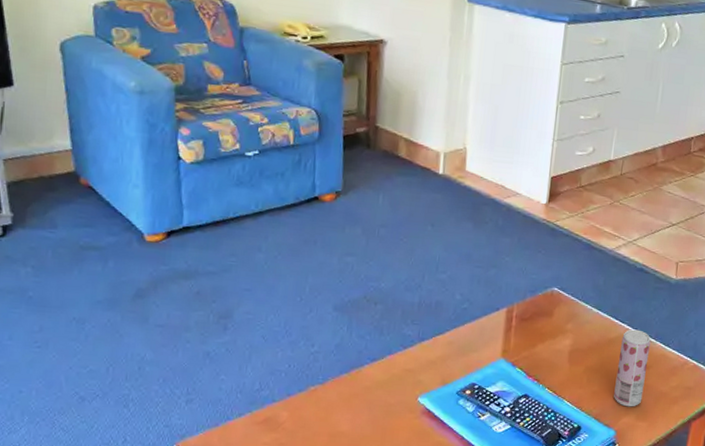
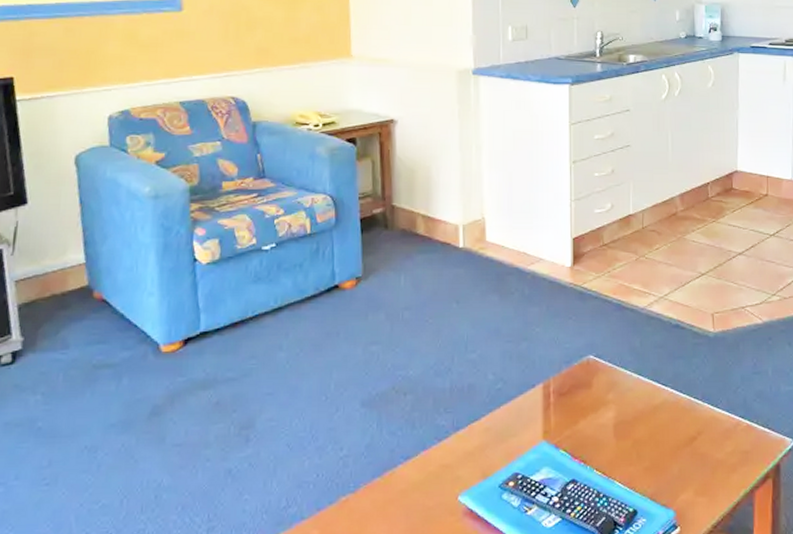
beverage can: present [614,329,651,407] -> none [667,392,699,482]

